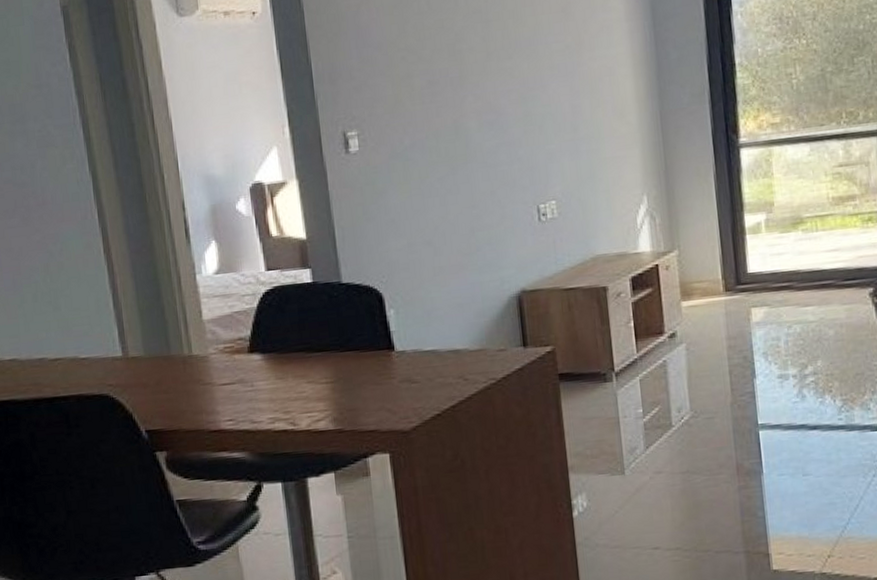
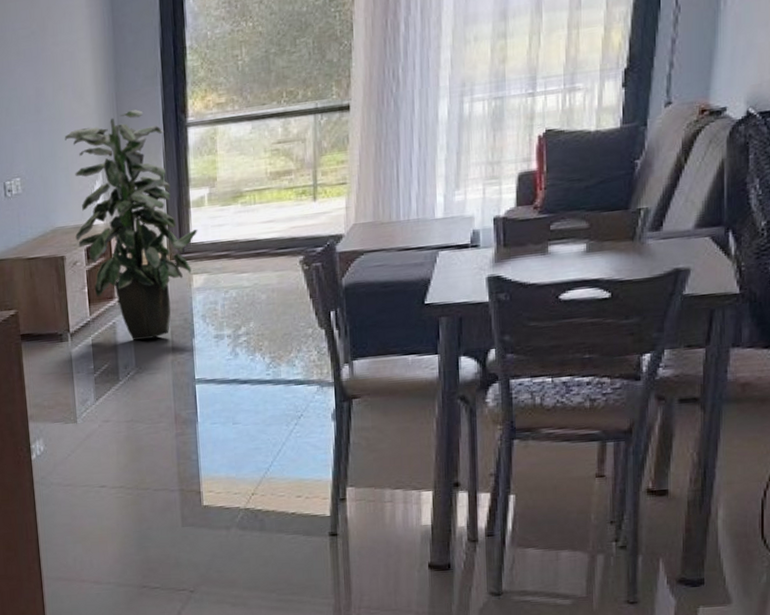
indoor plant: none [604,129,756,381] -> present [64,109,198,340]

